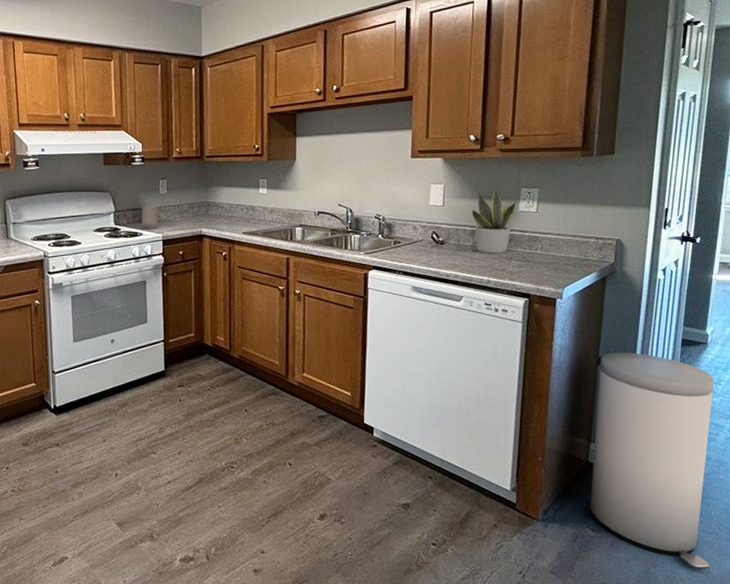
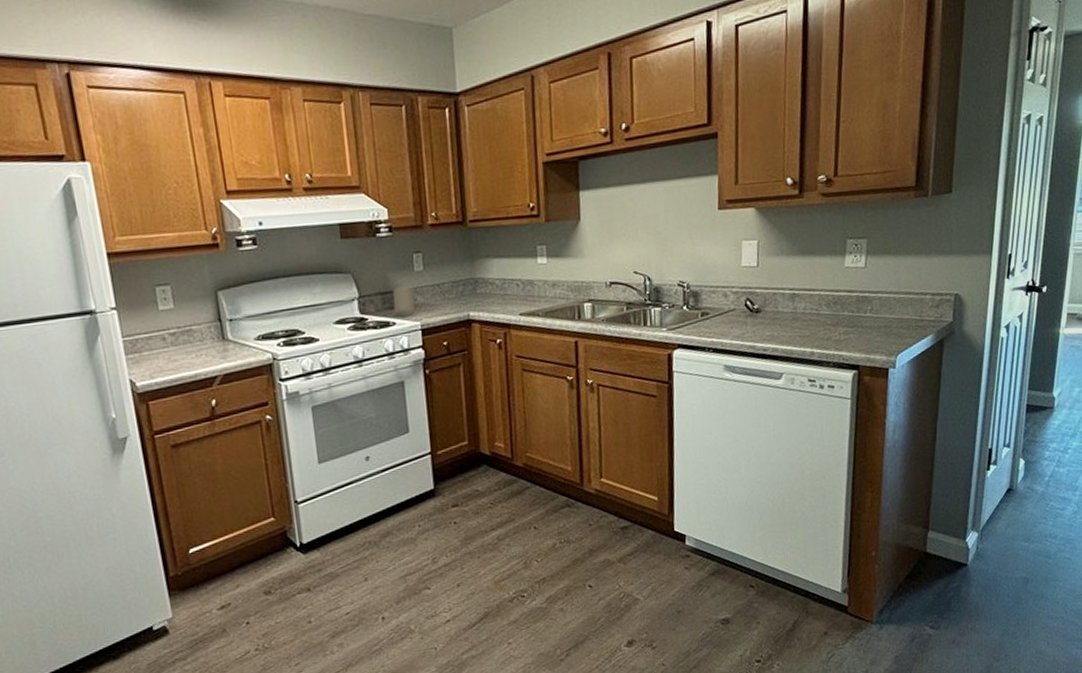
potted plant: present [472,187,517,255] -> none [791,240,842,321]
pedal bin: present [589,352,715,569] -> none [928,424,1061,658]

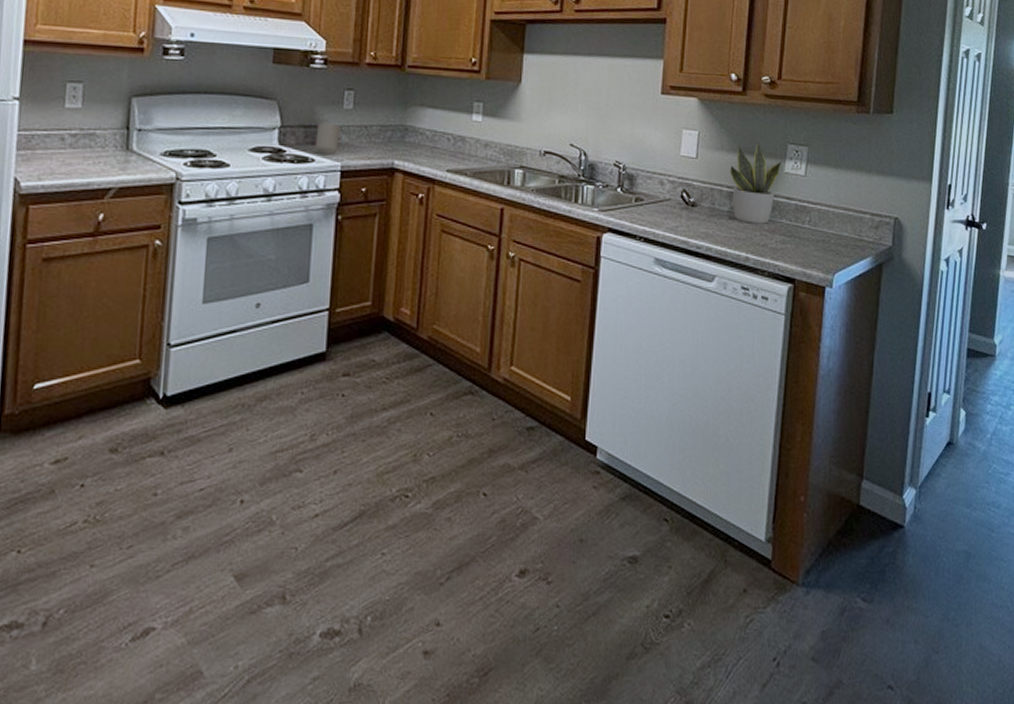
potted plant: none [791,240,842,321] -> present [730,140,783,225]

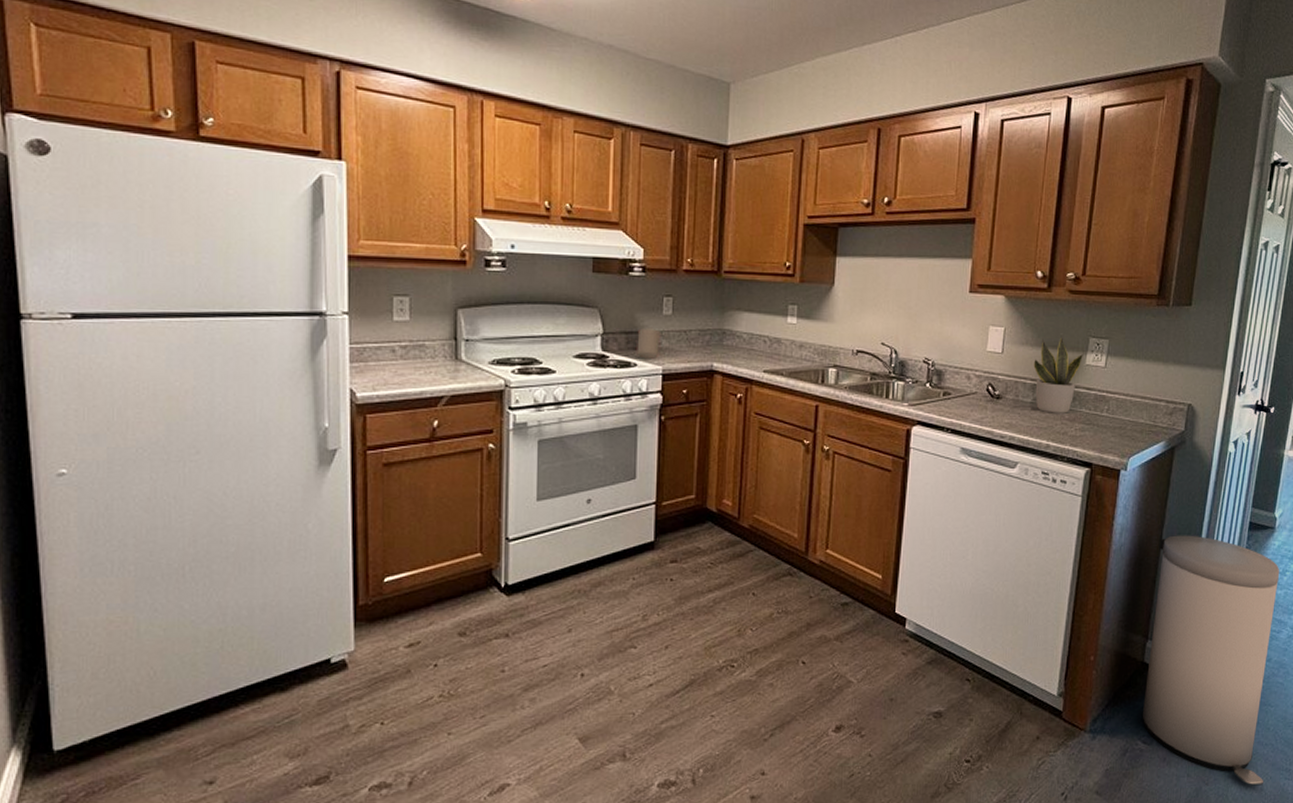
pedal bin: none [860,361,1004,656] -> present [1142,535,1280,786]

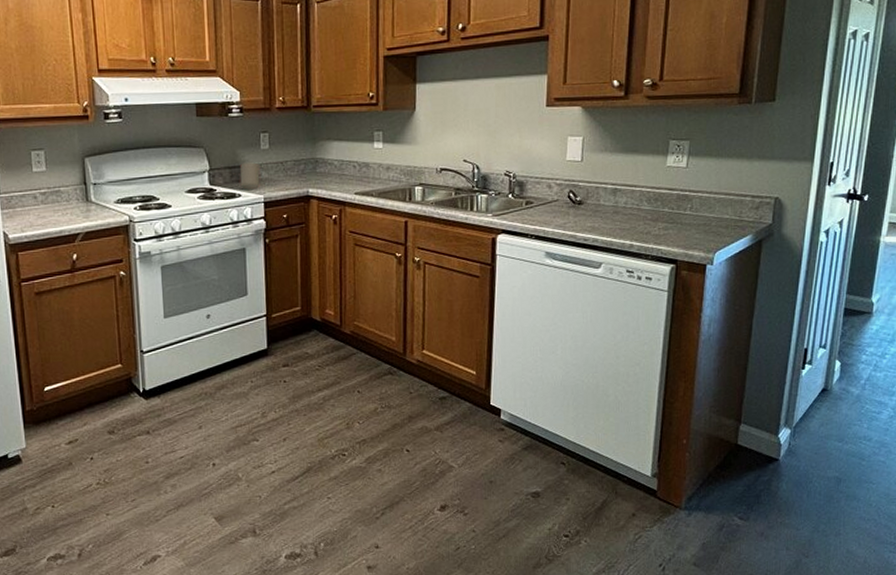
potted plant: present [1033,334,1084,415] -> none [614,139,665,216]
pedal bin: present [1142,535,1280,786] -> none [737,323,879,559]

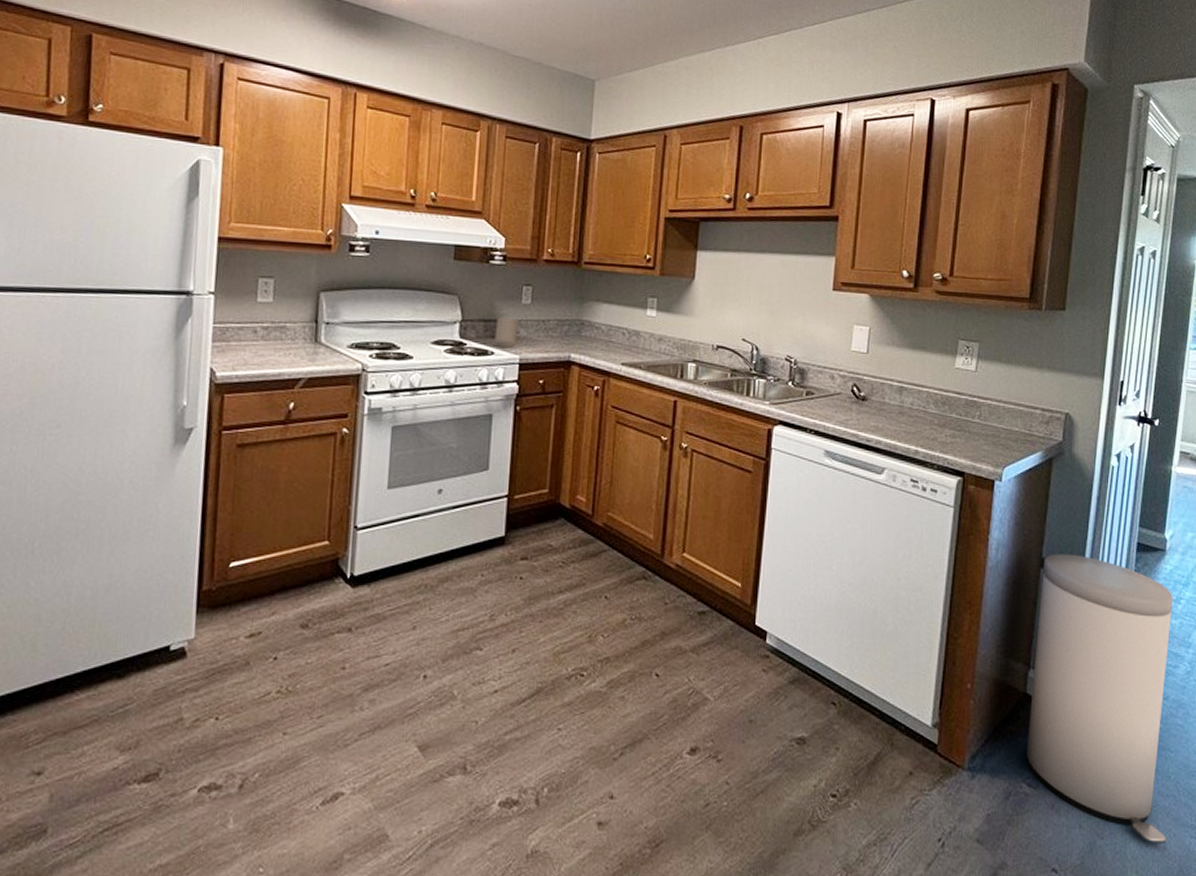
pedal bin: none [737,323,879,559] -> present [1026,553,1174,843]

